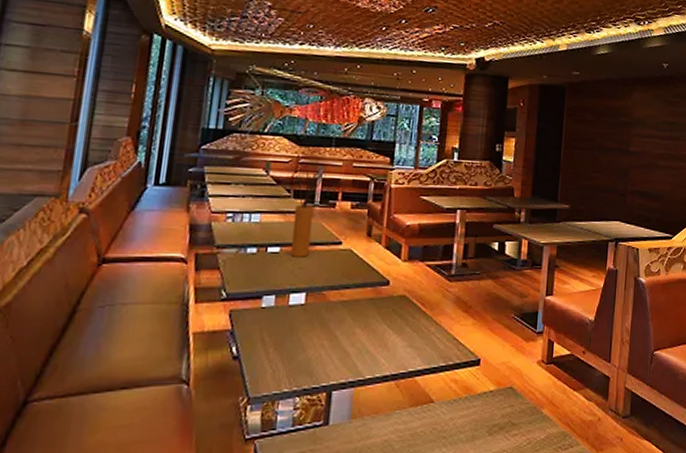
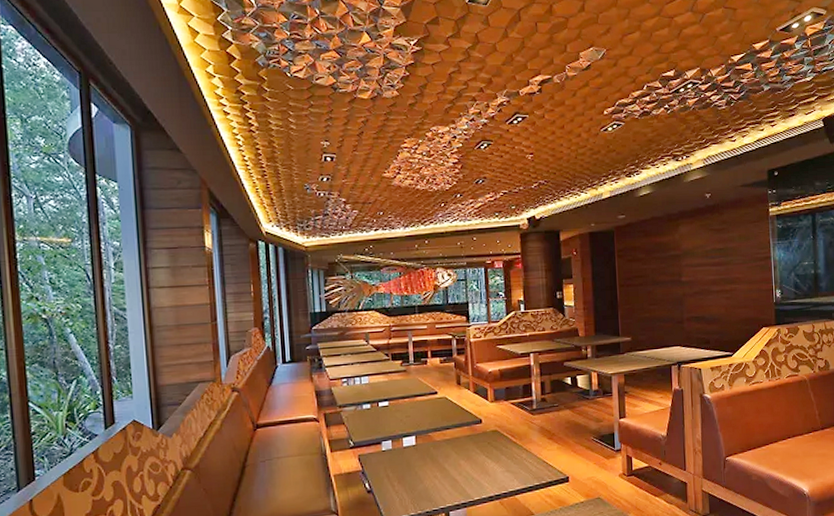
vase: present [290,160,327,257] -> none [390,327,415,408]

